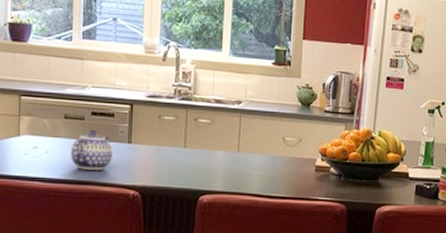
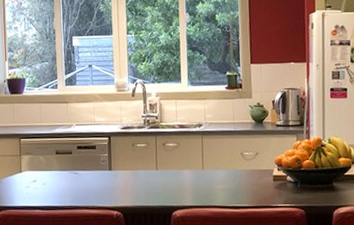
teapot: present [71,130,113,170] -> none [63,161,98,196]

